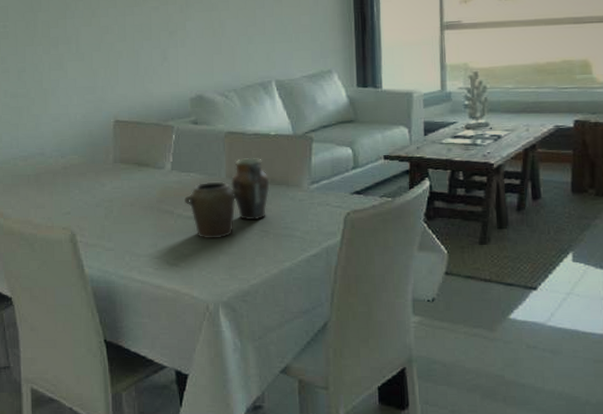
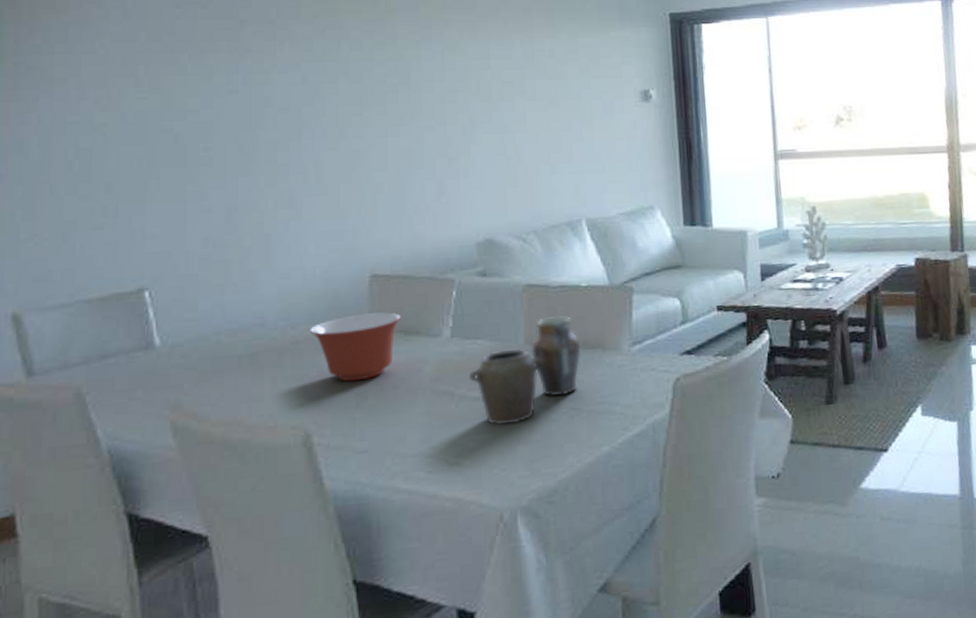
mixing bowl: none [74,149,135,199] -> present [310,312,401,382]

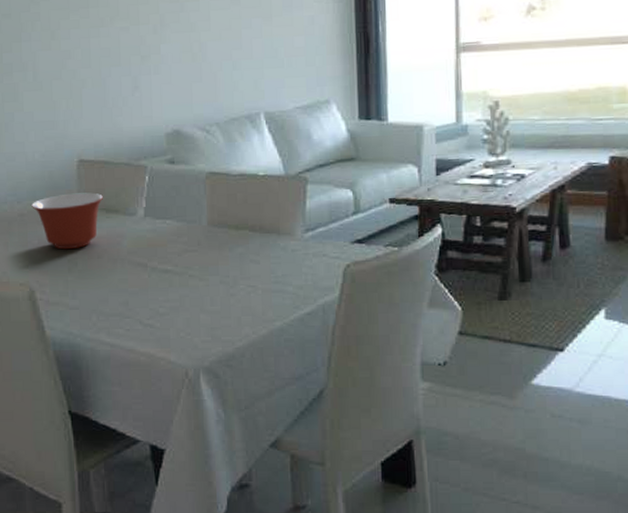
jar set: present [469,315,582,426] -> none [160,201,258,296]

